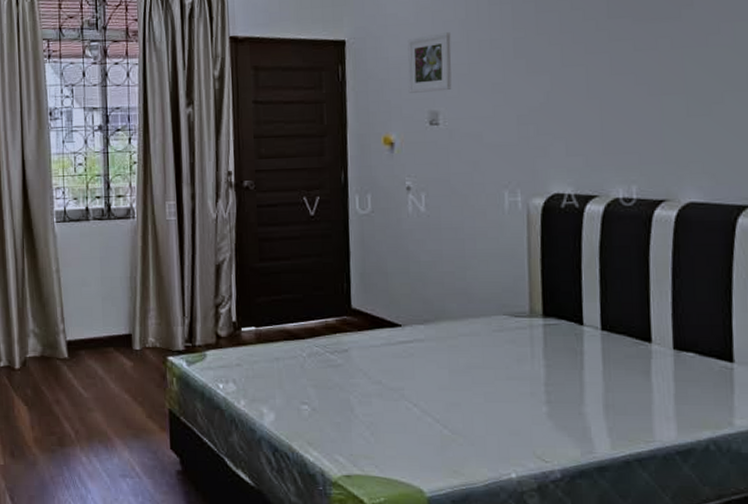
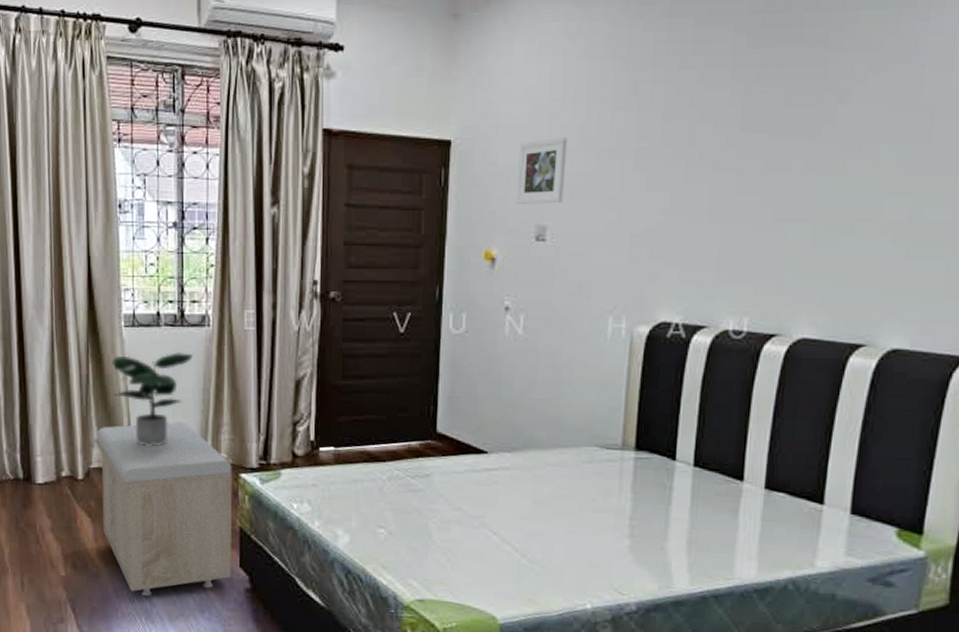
storage bench: none [32,309,163,482] -> present [96,421,232,596]
potted plant: none [45,244,120,333] -> present [112,352,193,446]

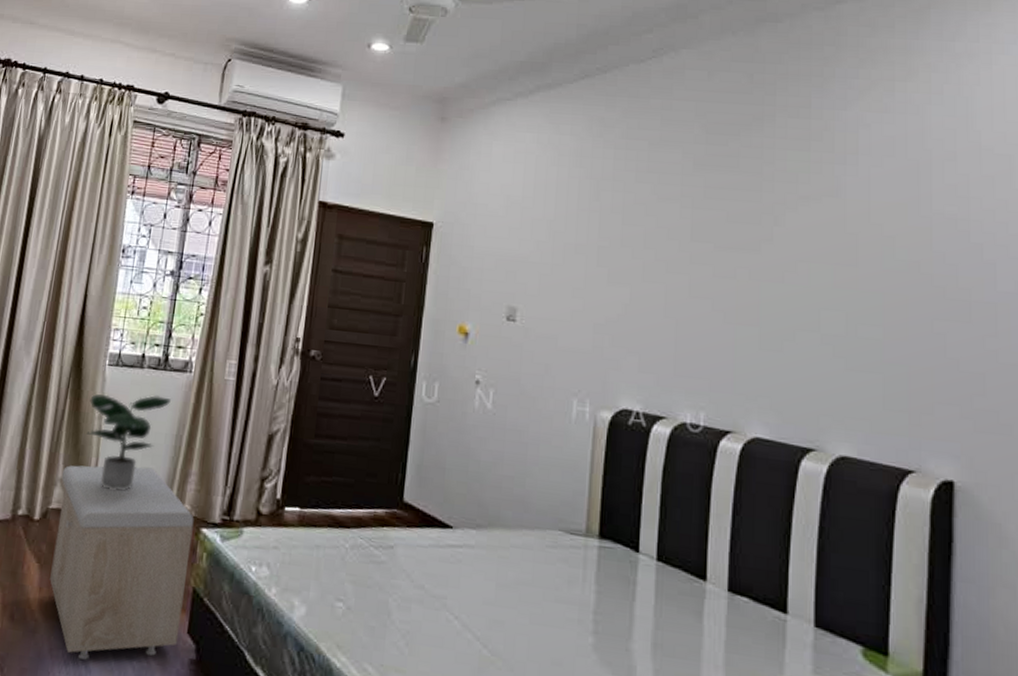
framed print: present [516,137,568,204] -> none [489,230,538,289]

